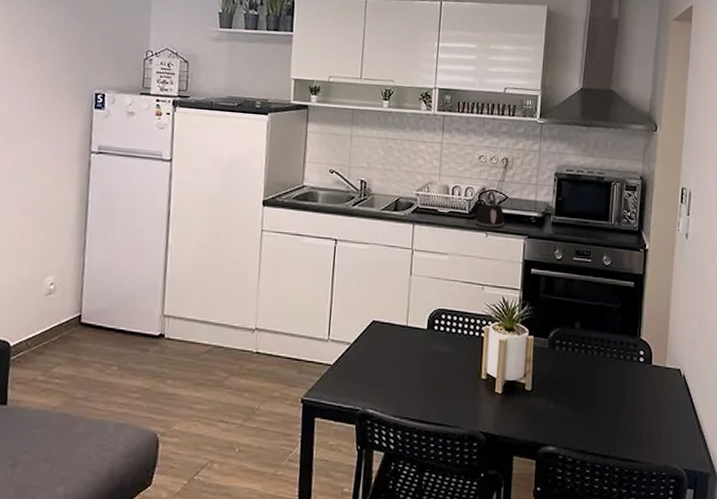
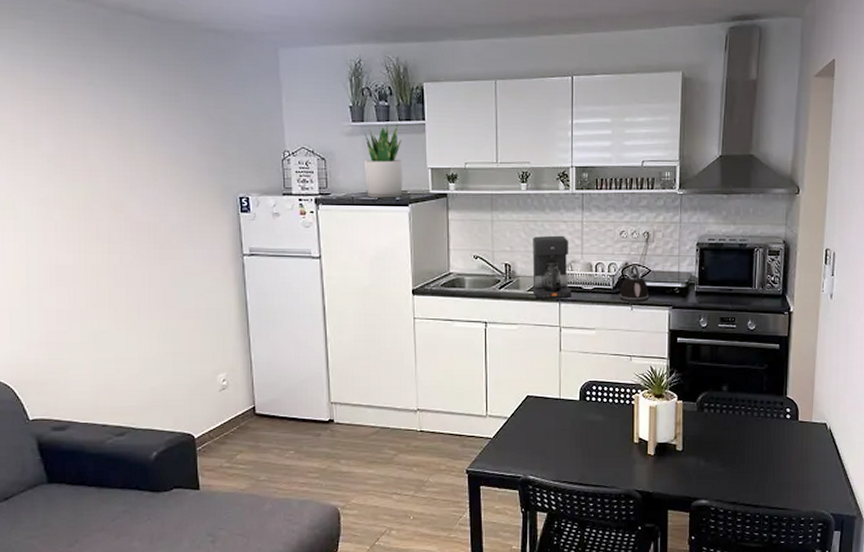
planter: none [226,31,269,106] -> present [364,123,403,198]
coffee maker: none [387,154,427,220] -> present [532,235,572,299]

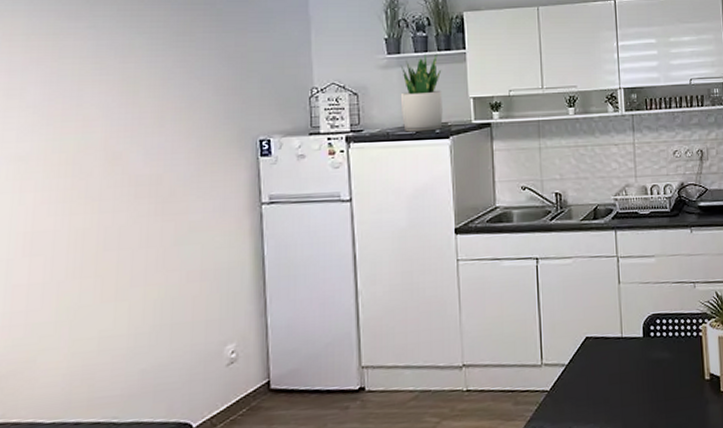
coffee maker: present [532,235,572,299] -> none [583,159,628,229]
kettle: present [619,265,650,303] -> none [677,185,709,225]

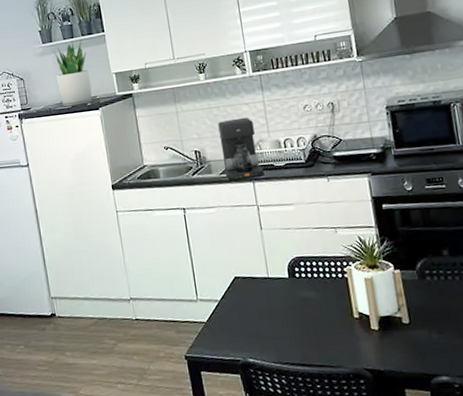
coffee maker: none [583,159,628,229] -> present [218,117,264,181]

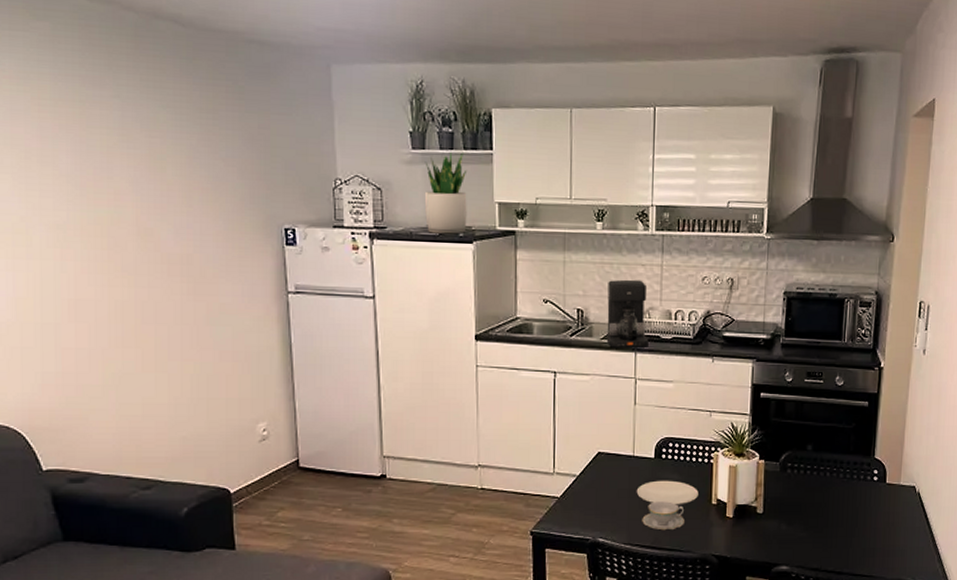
plate: none [276,297,339,322] -> present [636,480,699,505]
teacup: none [287,318,330,348] -> present [642,501,685,531]

